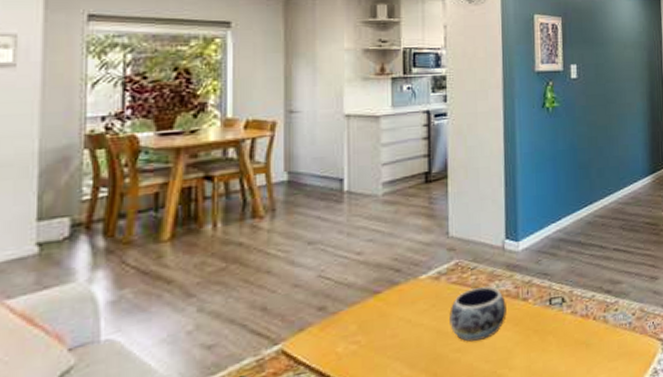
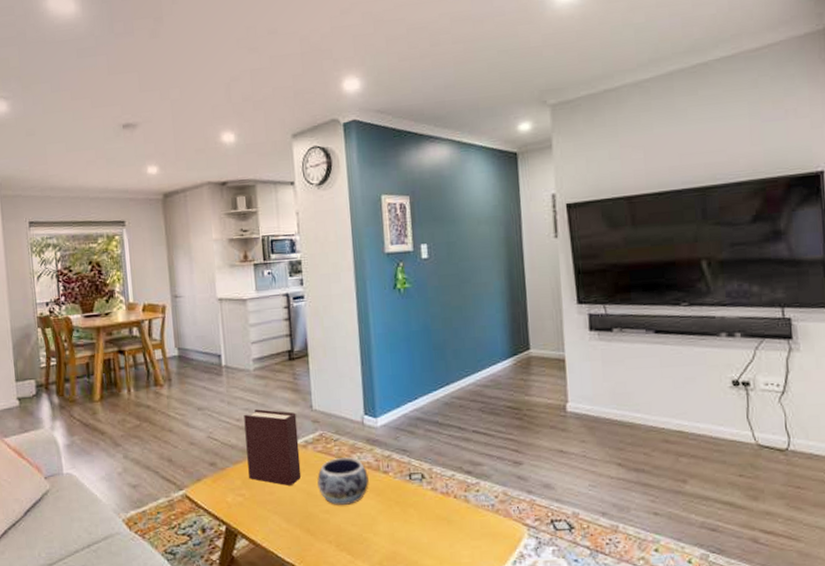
bible: none [366,239,431,326] -> present [244,409,302,486]

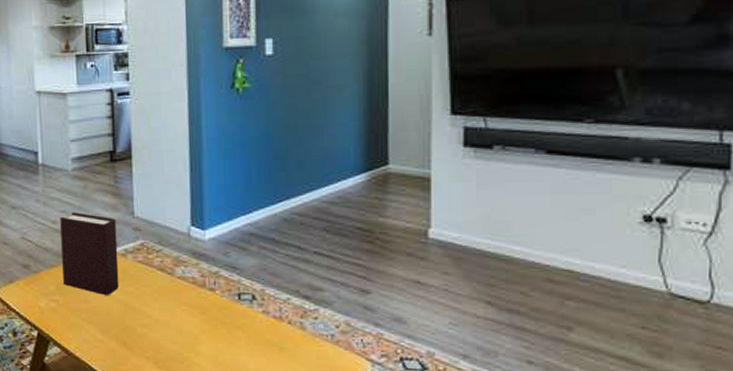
decorative bowl: present [317,457,369,505] -> none [136,270,193,321]

